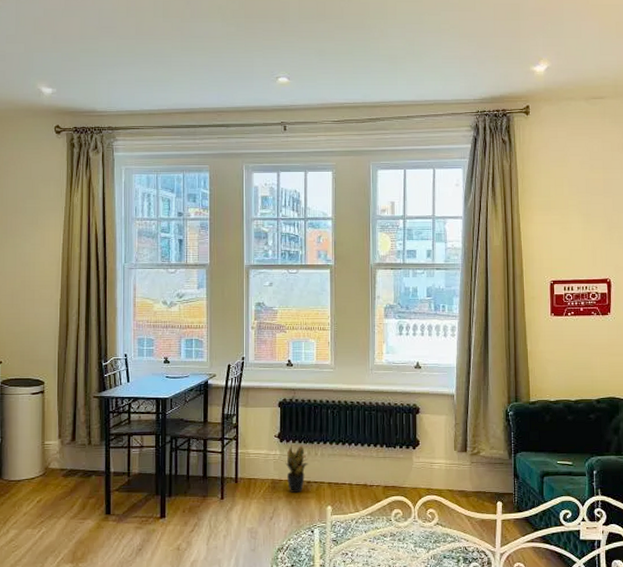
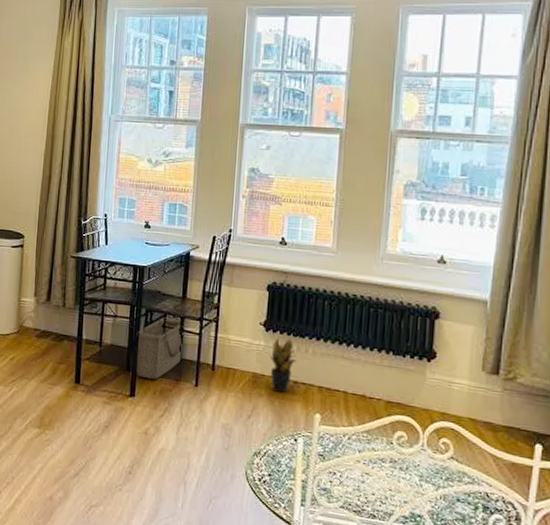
basket: none [163,441,208,500] -> present [136,317,185,380]

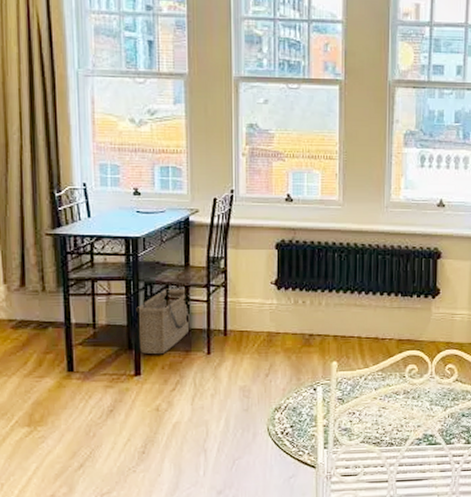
potted plant: present [270,336,297,393] -> none [283,293,311,347]

